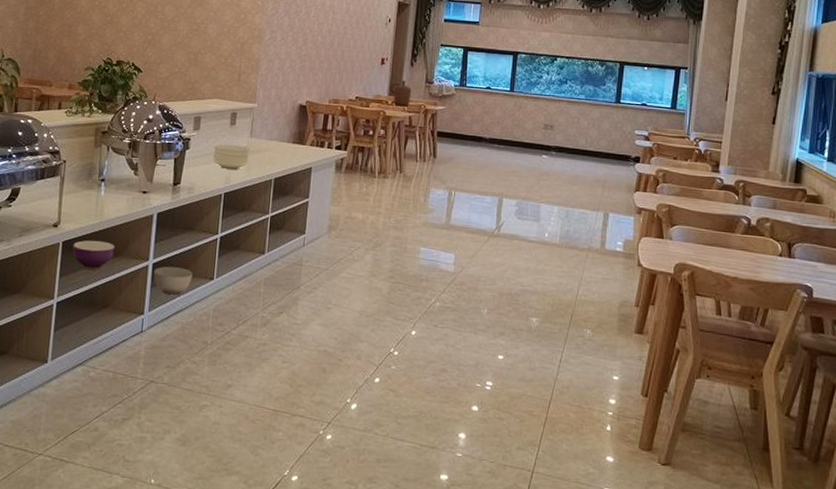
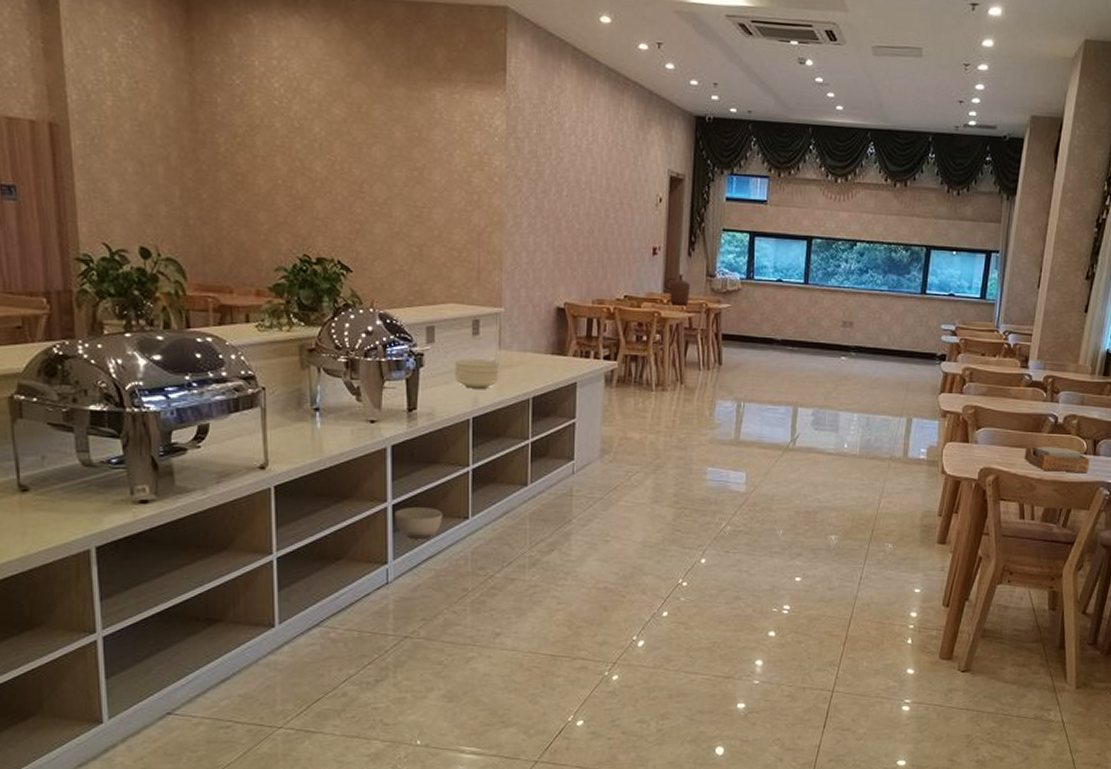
bowl: present [72,240,116,270] -> none [288,482,343,517]
napkin holder: none [718,245,785,275] -> present [1024,446,1090,473]

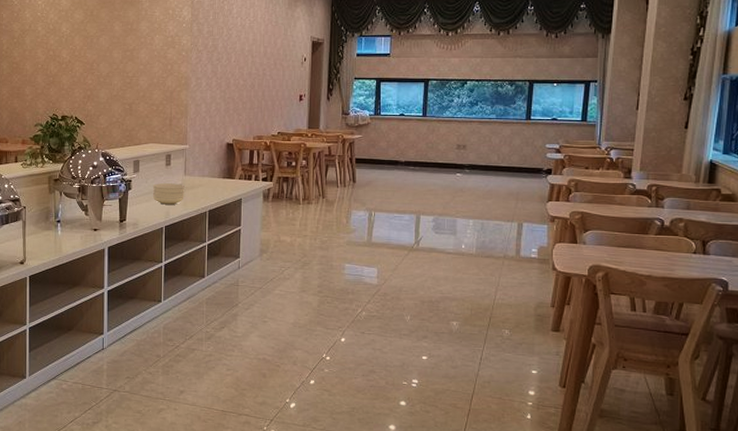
bowl: present [394,506,443,539] -> none [109,292,143,317]
water jug: present [664,274,691,306] -> none [308,114,330,138]
napkin holder: present [1024,446,1090,473] -> none [632,246,700,271]

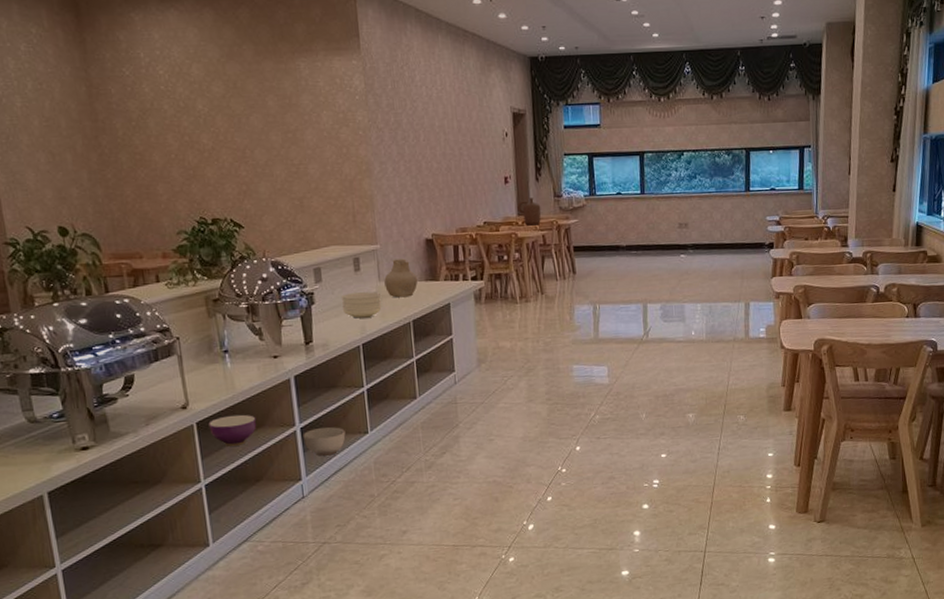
bowl: none [38,273,75,299] -> present [208,414,257,446]
bowl: none [109,292,143,317] -> present [303,426,346,456]
ceramic pitcher: none [189,158,216,191] -> present [384,258,417,298]
water jug: none [308,114,330,138] -> present [517,197,542,226]

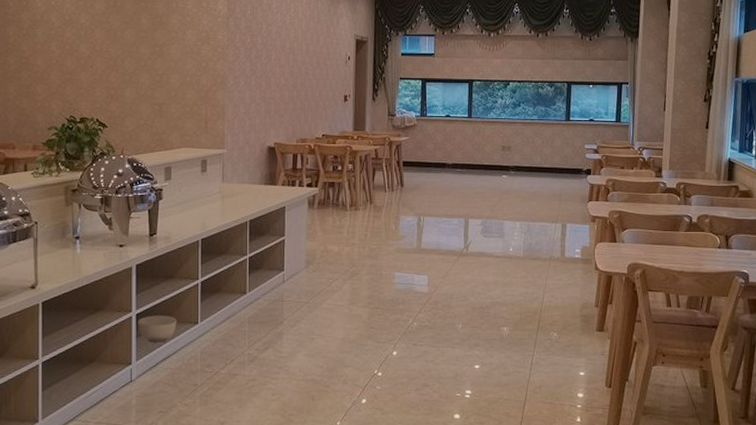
bowl: present [208,414,257,446] -> none [53,297,97,327]
bowl: present [341,291,382,319] -> none [186,191,222,215]
ceramic pitcher: present [384,258,417,298] -> none [227,163,257,199]
water jug: present [517,197,542,226] -> none [354,115,376,140]

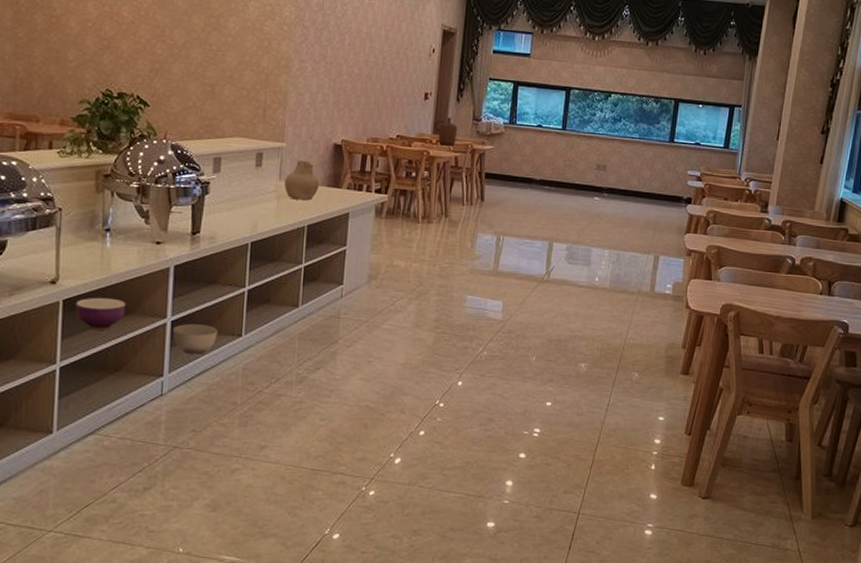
bowl: none [53,297,97,327] -> present [75,297,127,330]
ceramic pitcher: none [227,163,257,199] -> present [284,160,319,201]
water jug: none [354,115,376,140] -> present [433,117,458,146]

